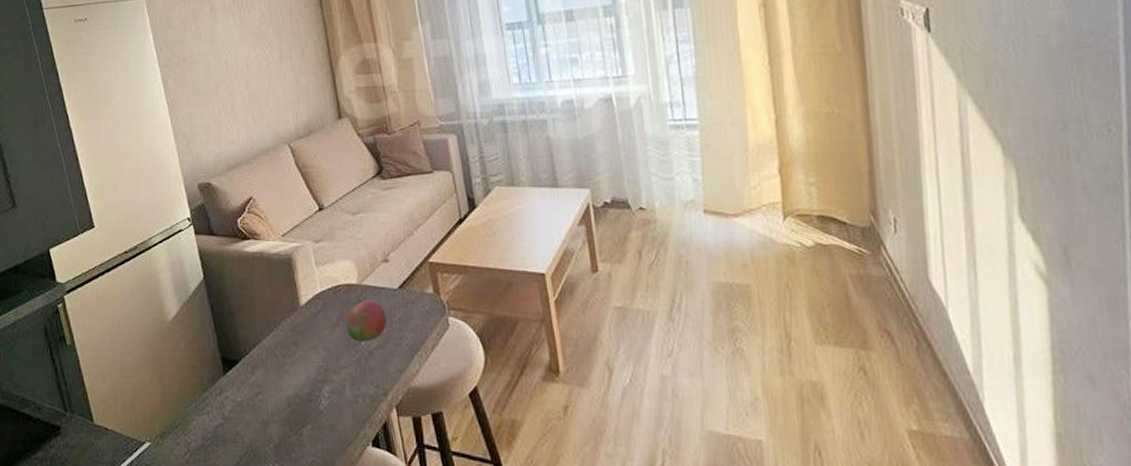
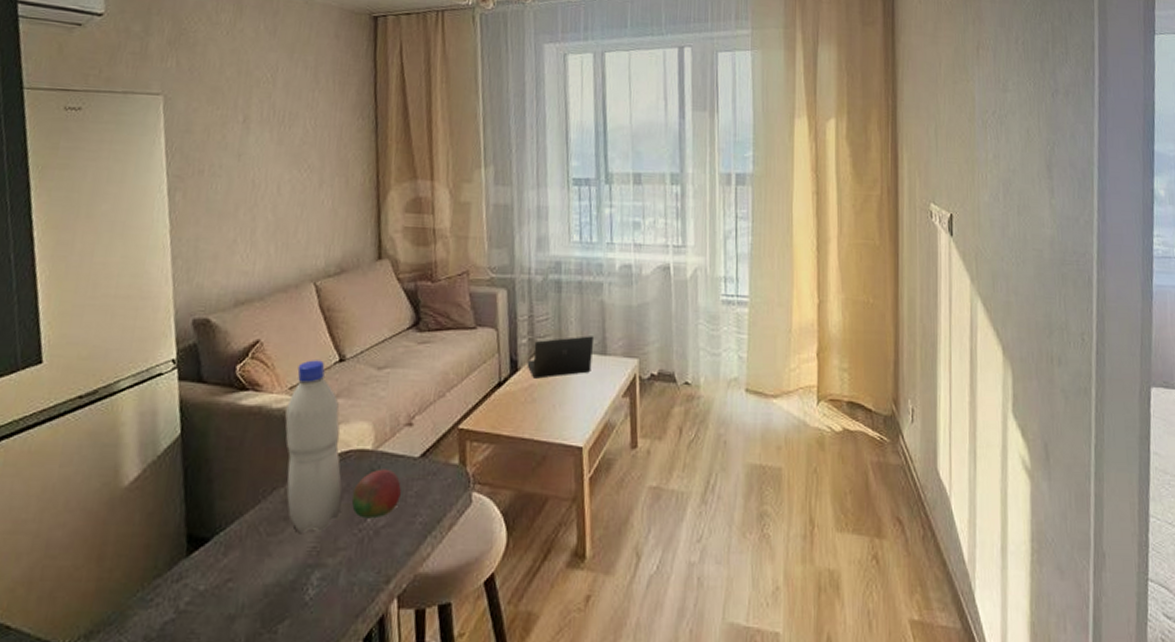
water bottle: none [282,210,339,355] -> present [285,360,343,533]
laptop: none [483,171,545,214] -> present [527,336,595,379]

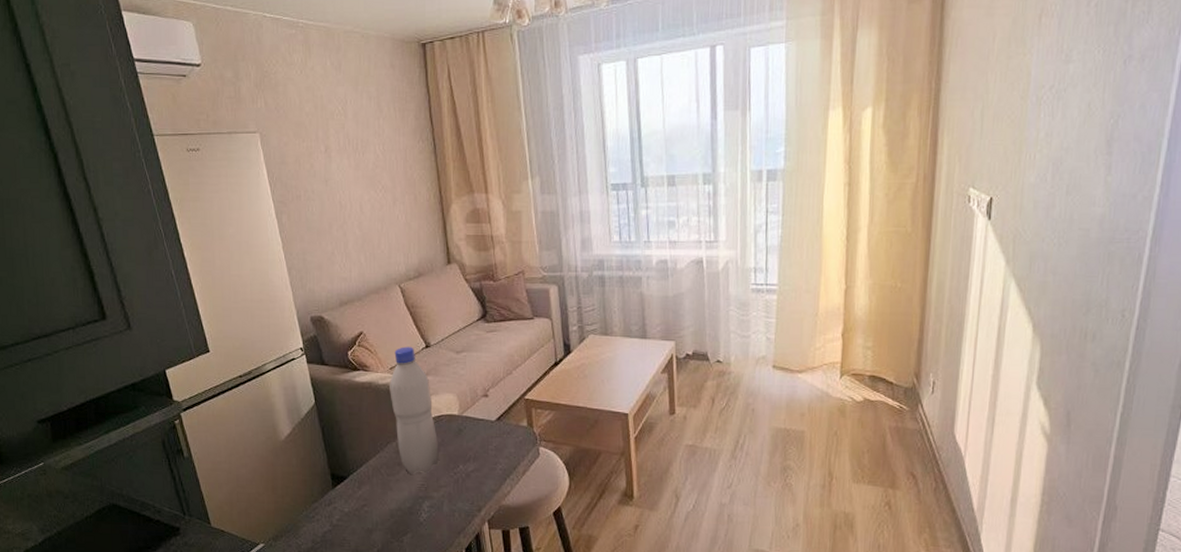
fruit: present [351,469,401,519] -> none [446,429,483,466]
laptop: present [527,336,595,379] -> none [578,323,636,359]

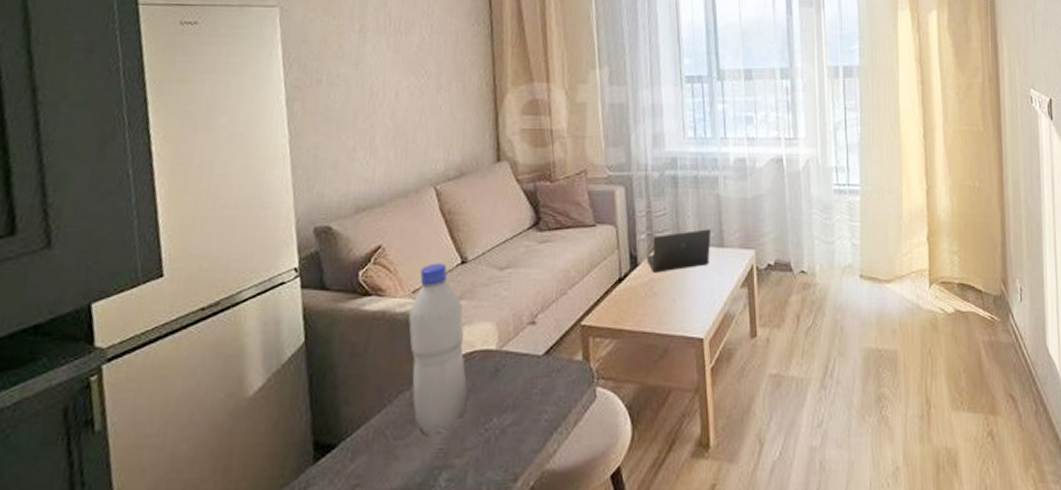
laptop: none [578,323,636,359] -> present [646,229,712,273]

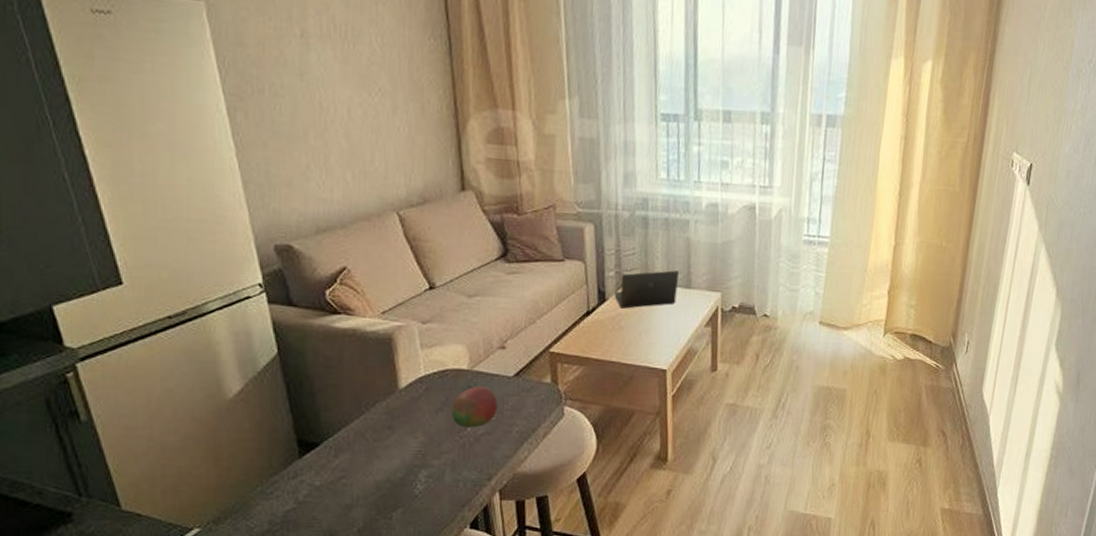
water bottle: present [409,263,468,435] -> none [380,287,443,439]
fruit: none [477,368,526,418] -> present [451,386,497,428]

